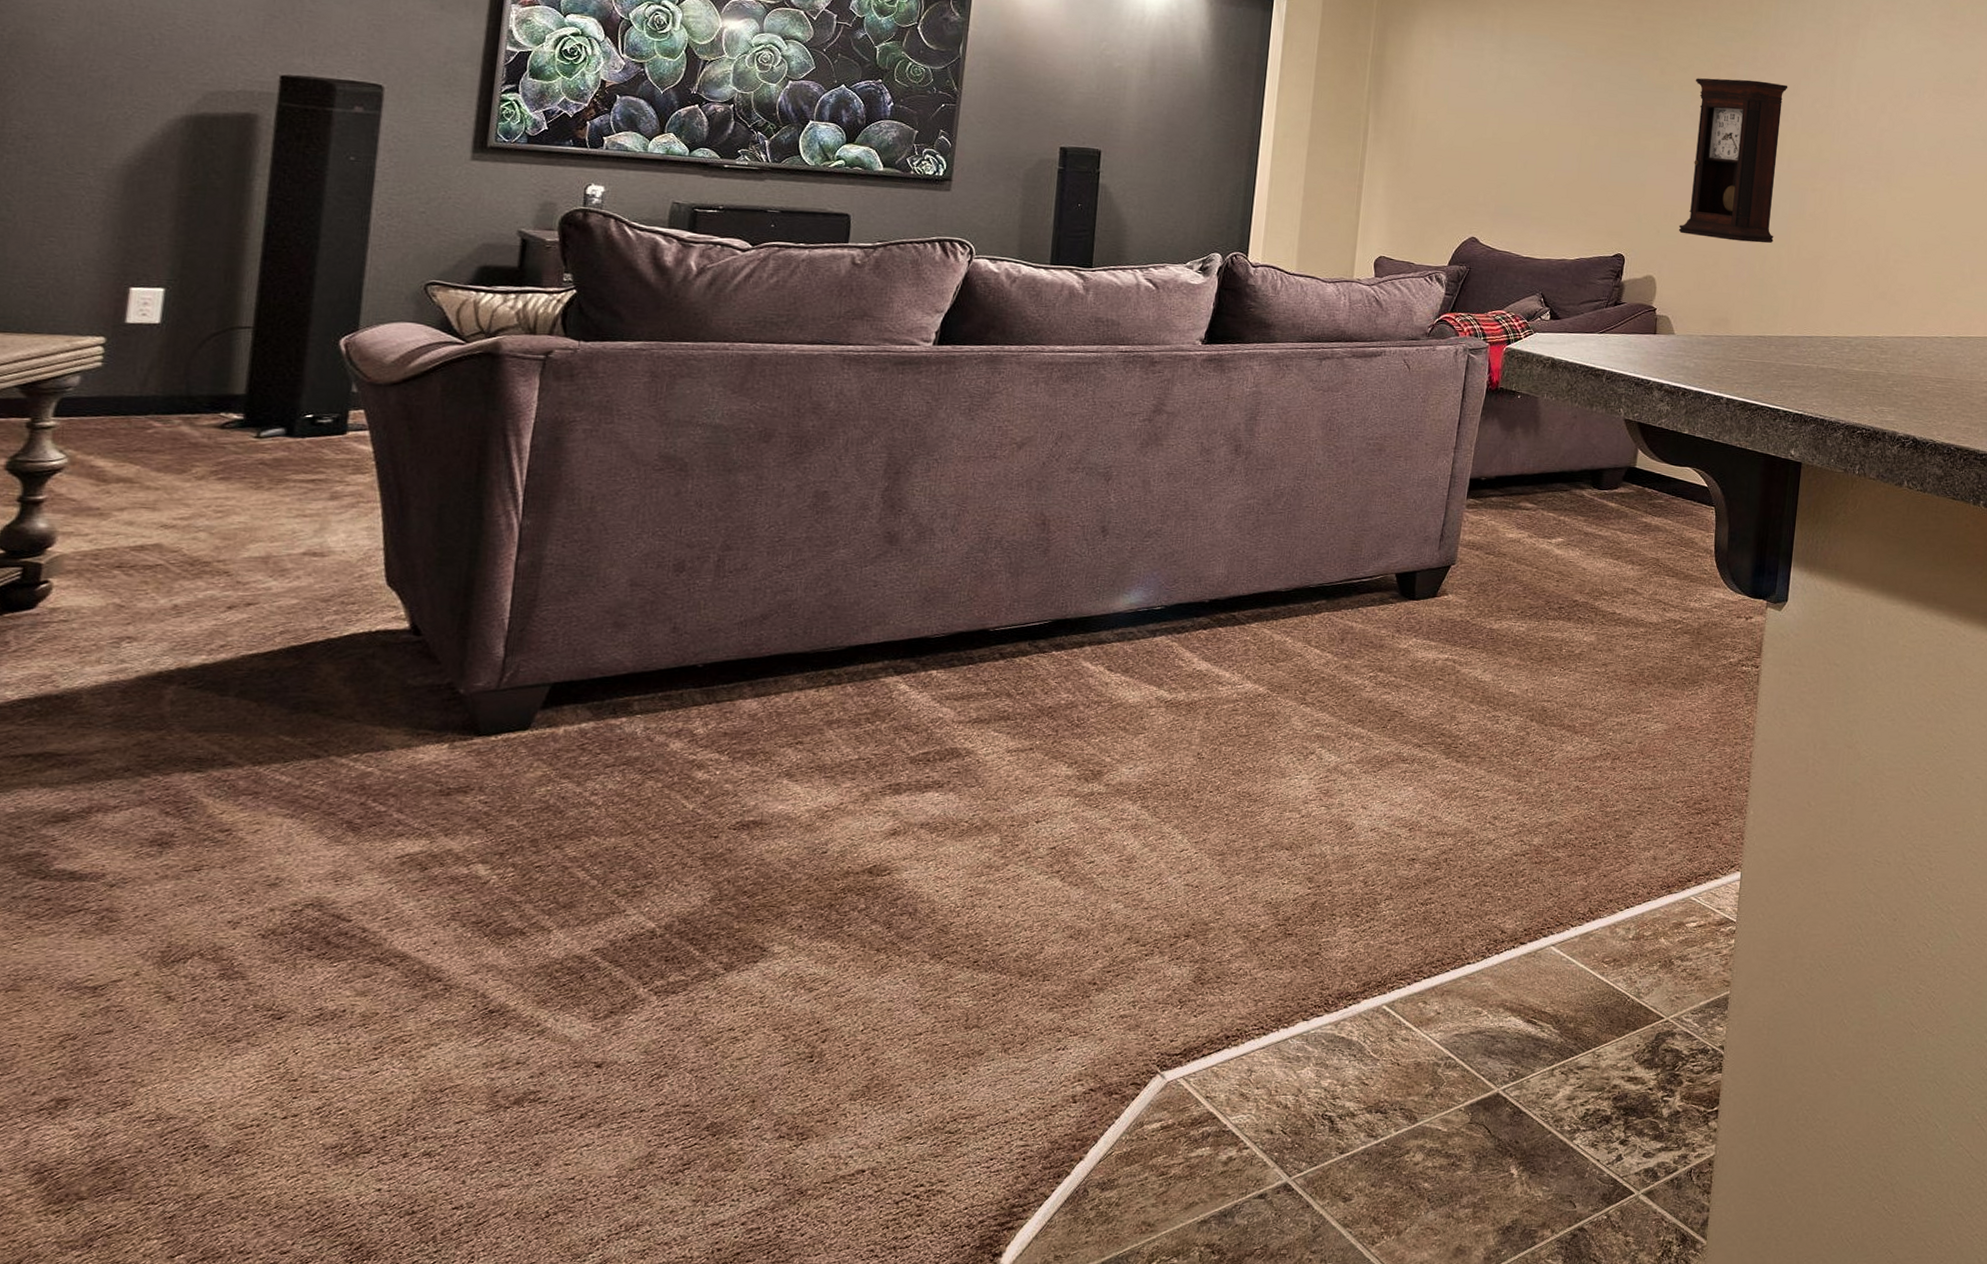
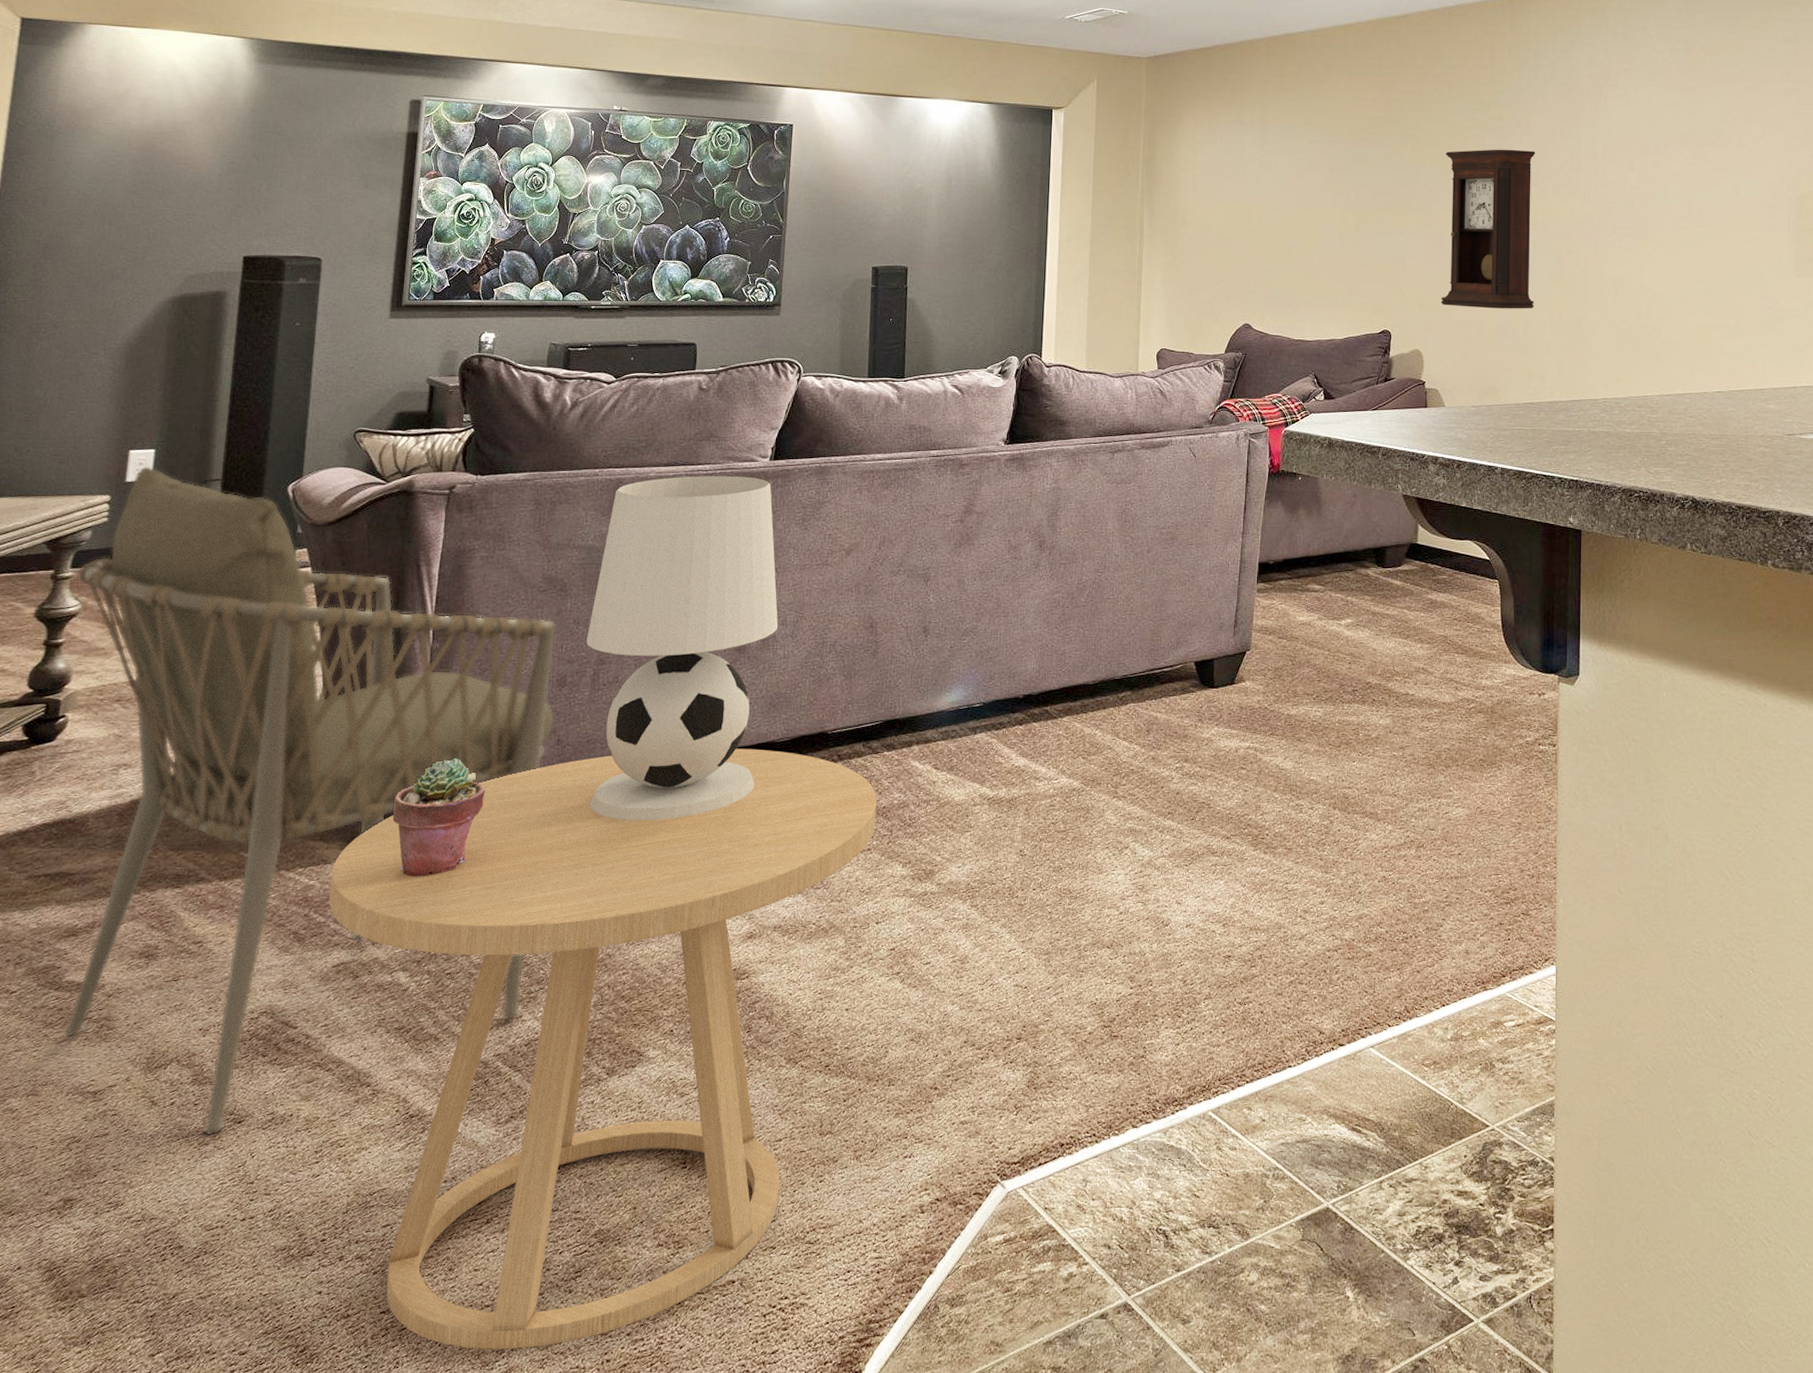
armchair: none [53,305,675,1033] -> present [64,465,557,1136]
side table: none [391,643,1042,1242] -> present [328,748,877,1350]
potted succulent: none [469,642,586,767] -> present [391,757,486,877]
table lamp: none [709,356,937,715] -> present [586,476,778,821]

